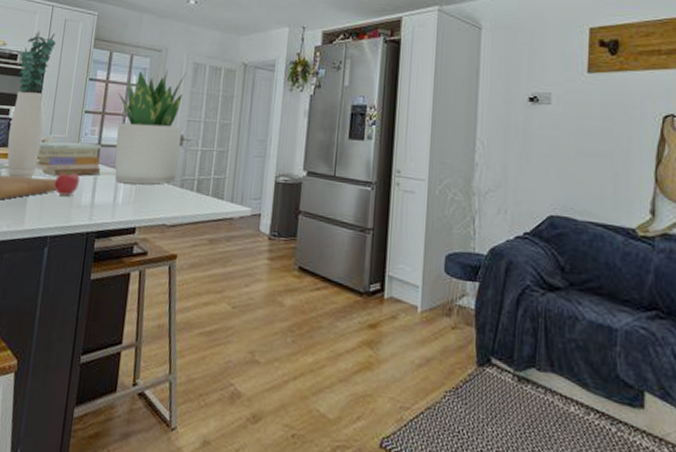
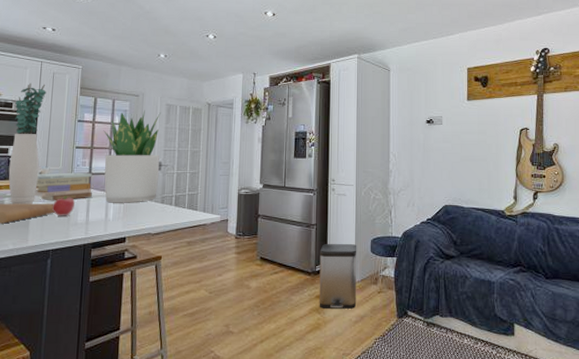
pedal bin: none [371,256,427,347] -> present [319,244,357,309]

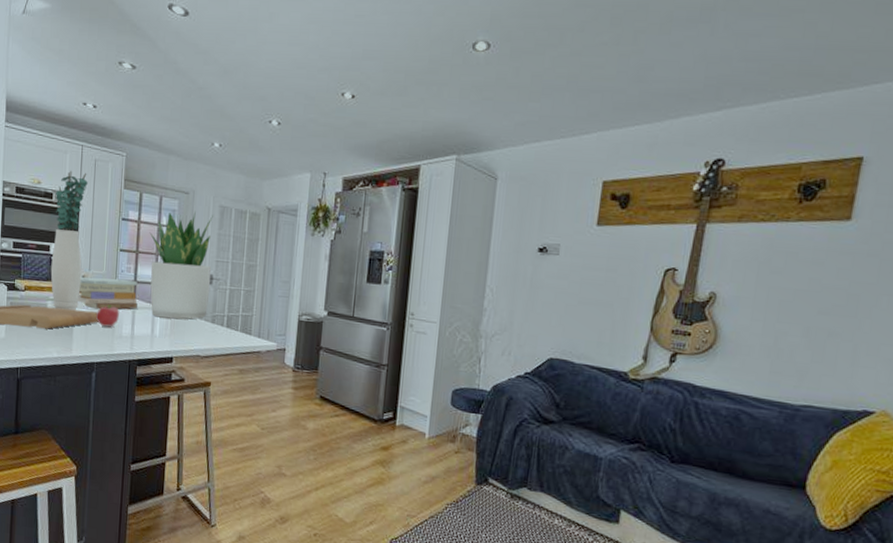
pedal bin: present [319,244,357,309] -> none [384,389,435,467]

